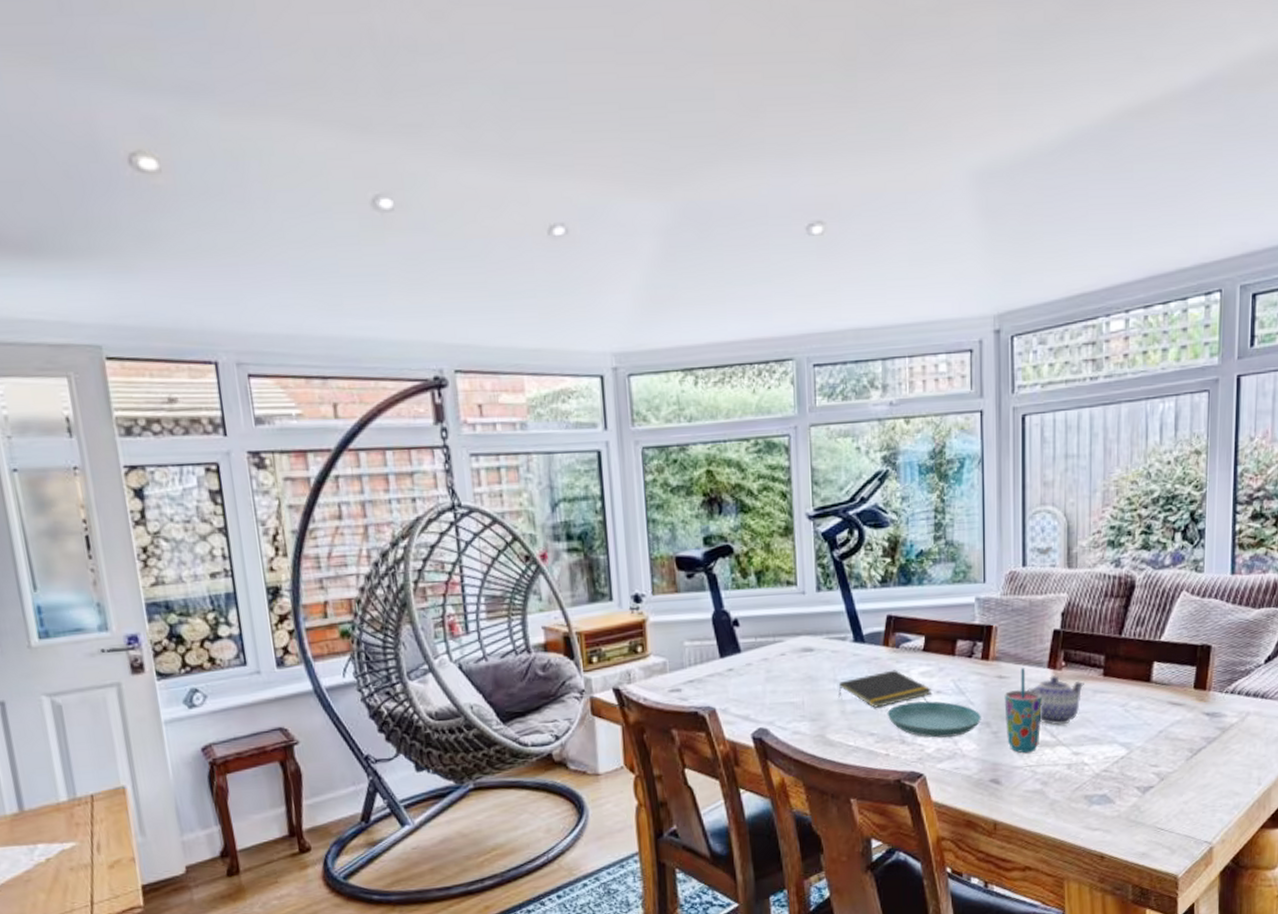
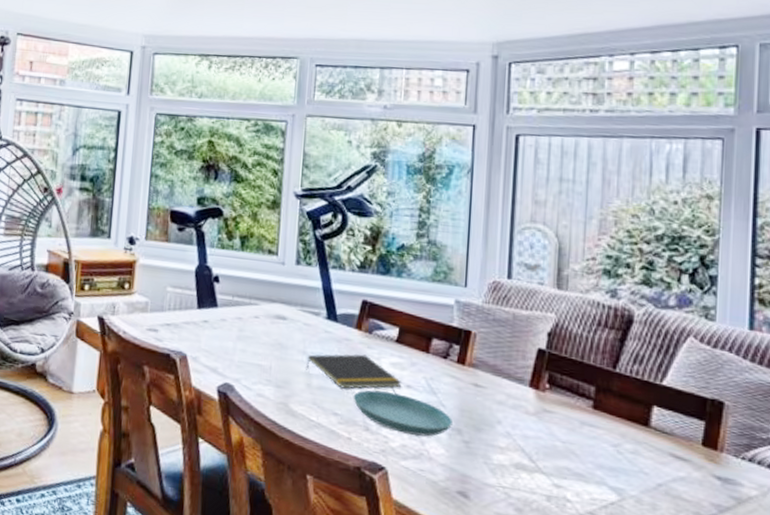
cup: present [1004,668,1042,753] -> none [479,381,521,473]
teapot: present [1028,675,1084,725] -> none [505,395,570,452]

